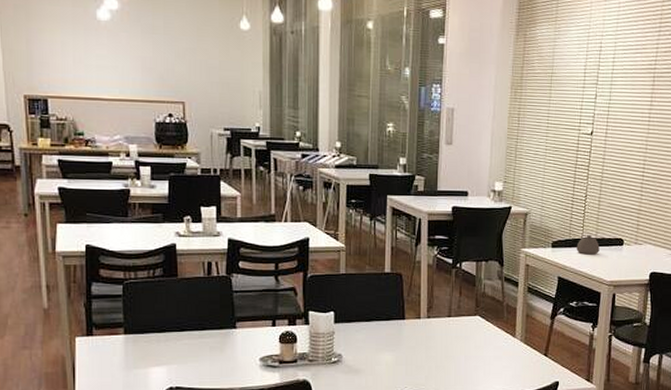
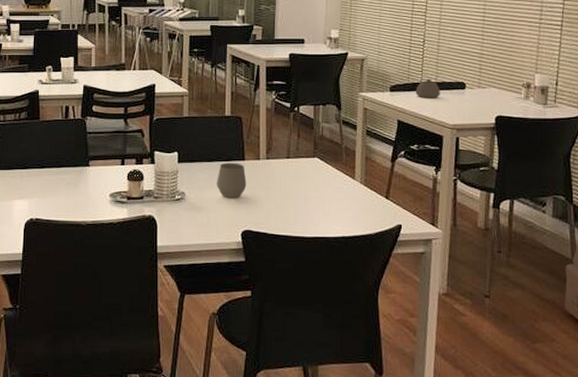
cup: none [375,322,407,360] -> present [217,162,247,199]

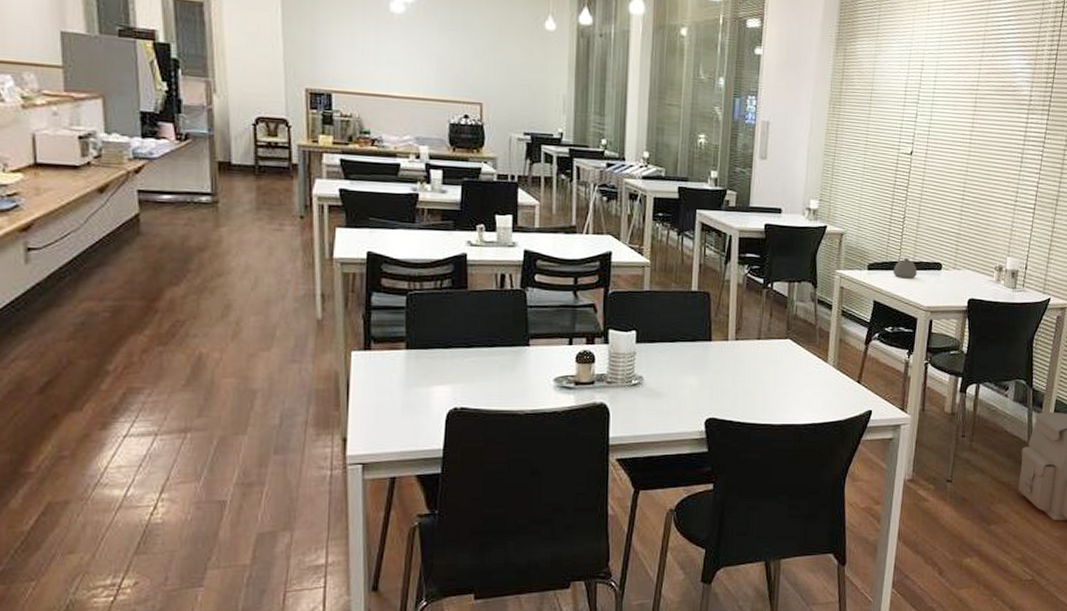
cup: present [217,162,247,199] -> none [679,343,713,383]

